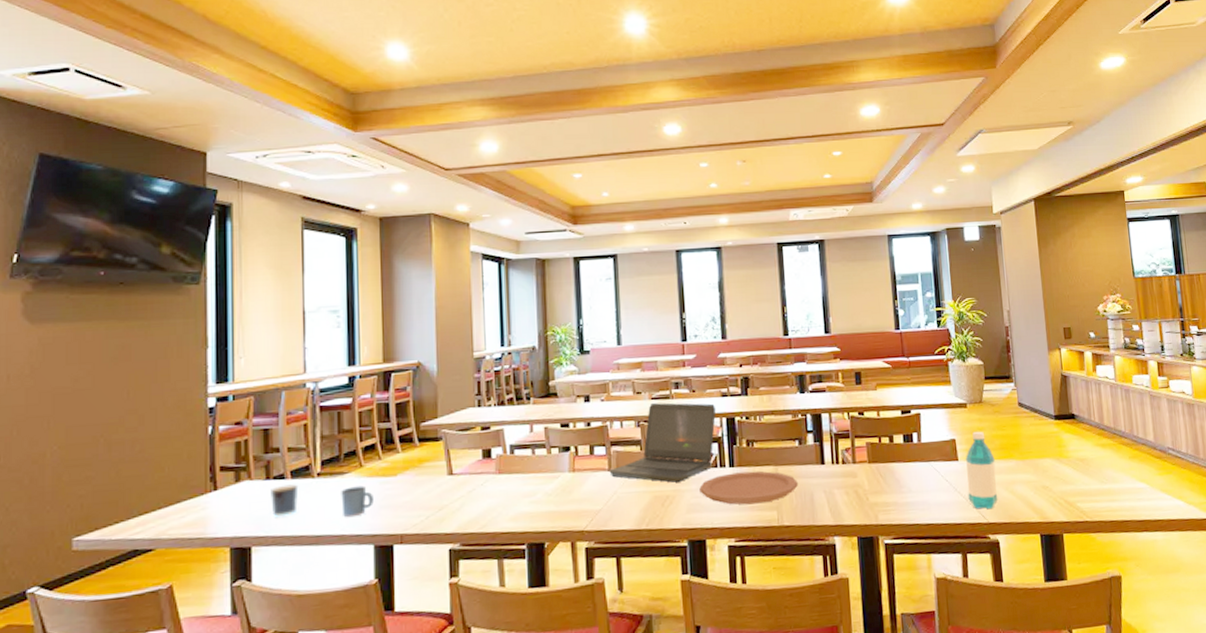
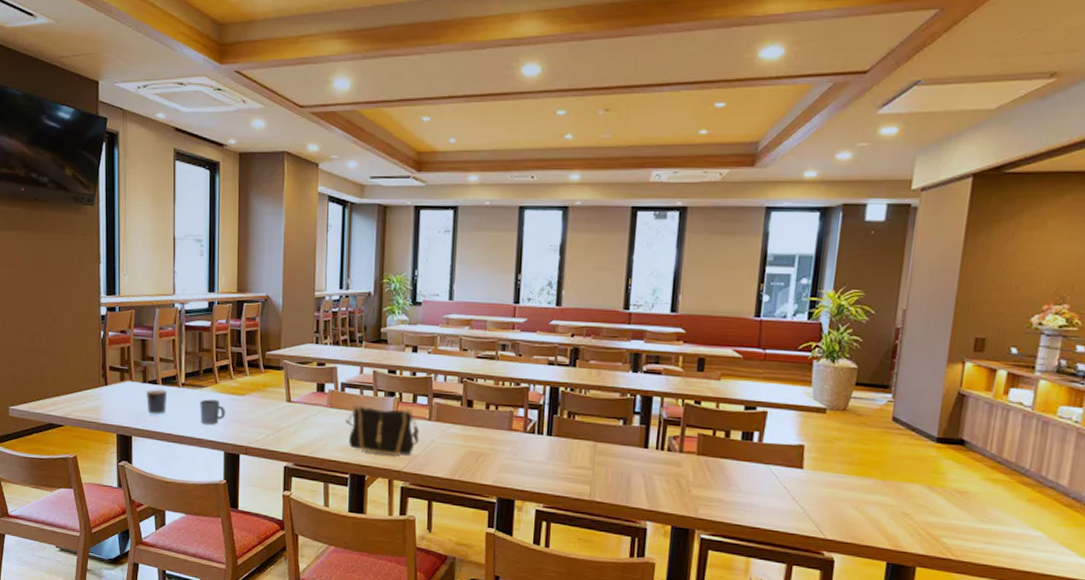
handbag: none [518,461,601,517] -> present [346,405,420,456]
laptop computer: present [609,402,717,483] -> none [429,361,541,442]
tray: present [699,470,798,505] -> none [514,441,616,476]
water bottle: present [965,431,998,509] -> none [806,440,849,526]

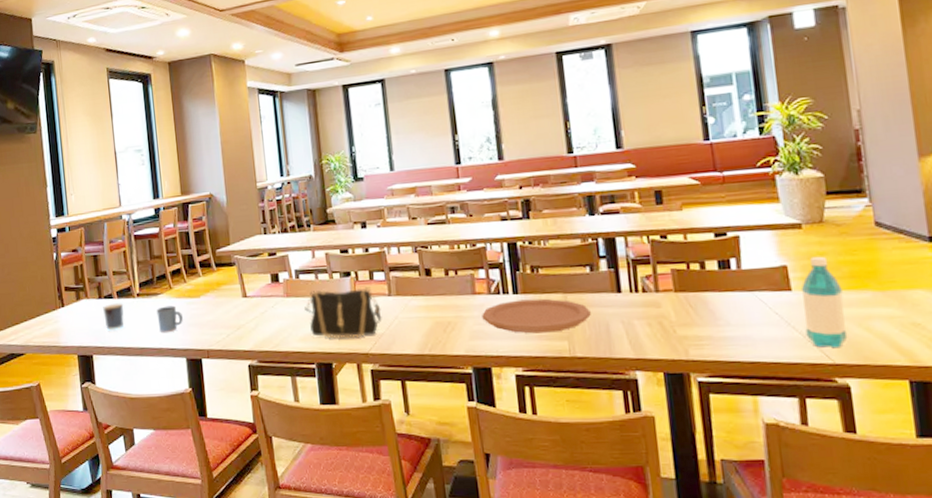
tray: none [514,441,616,476] -> present [482,298,591,334]
water bottle: none [806,440,849,526] -> present [800,256,848,348]

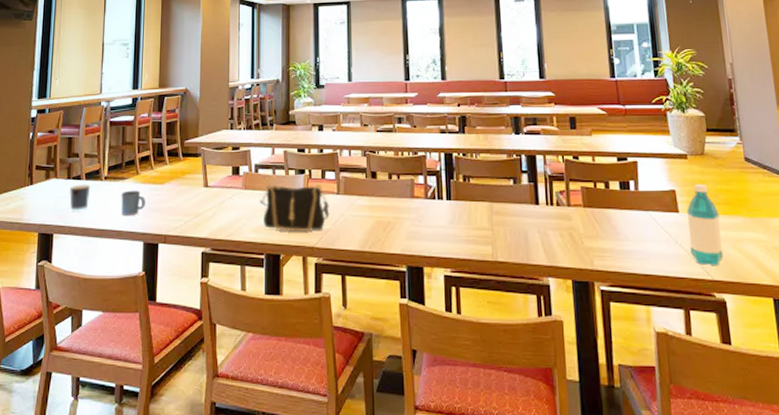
tray: present [482,298,591,334] -> none [418,205,512,237]

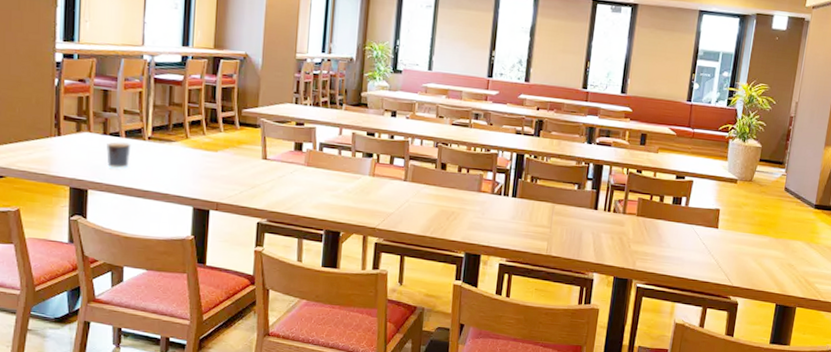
mug: present [121,190,145,217] -> none [167,154,196,181]
handbag: present [260,183,330,233] -> none [323,165,395,214]
water bottle: present [686,184,724,266] -> none [719,205,752,275]

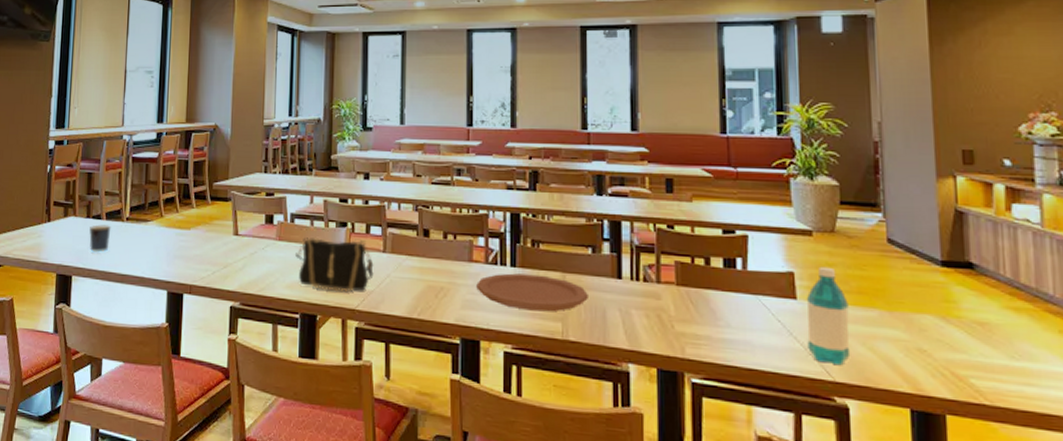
handbag: none [323,165,395,214] -> present [296,237,374,293]
tray: none [482,202,571,234] -> present [476,273,588,312]
water bottle: none [719,205,752,275] -> present [806,266,851,366]

